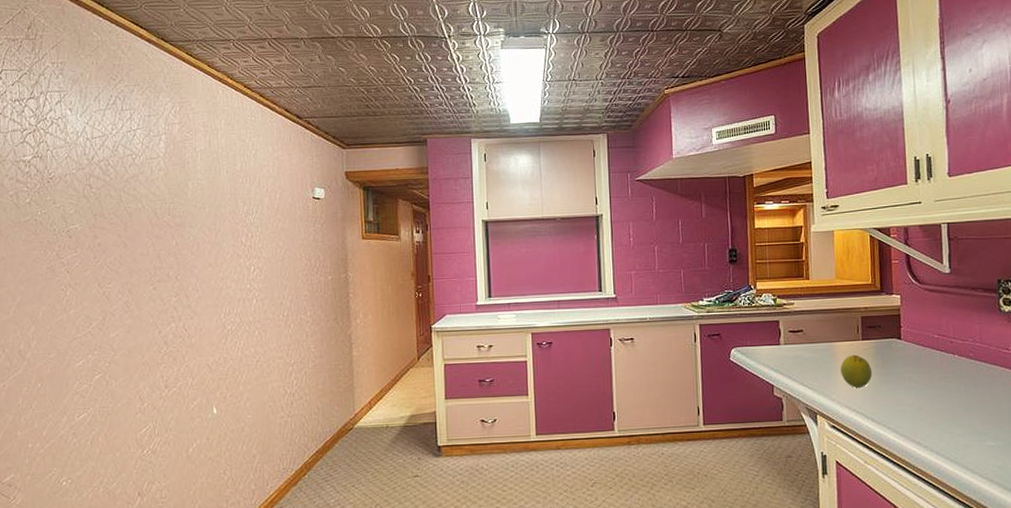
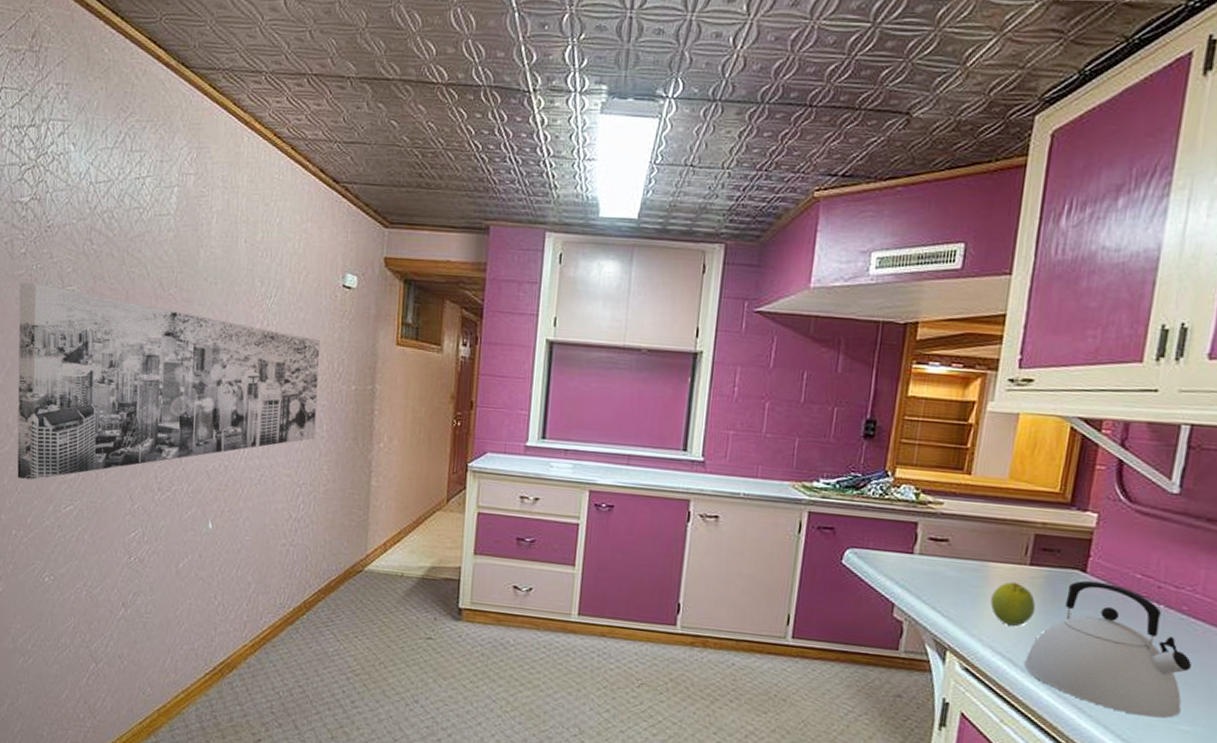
wall art: none [26,226,301,396] -> present [17,282,321,480]
kettle: none [872,344,985,440] -> present [1023,580,1193,719]

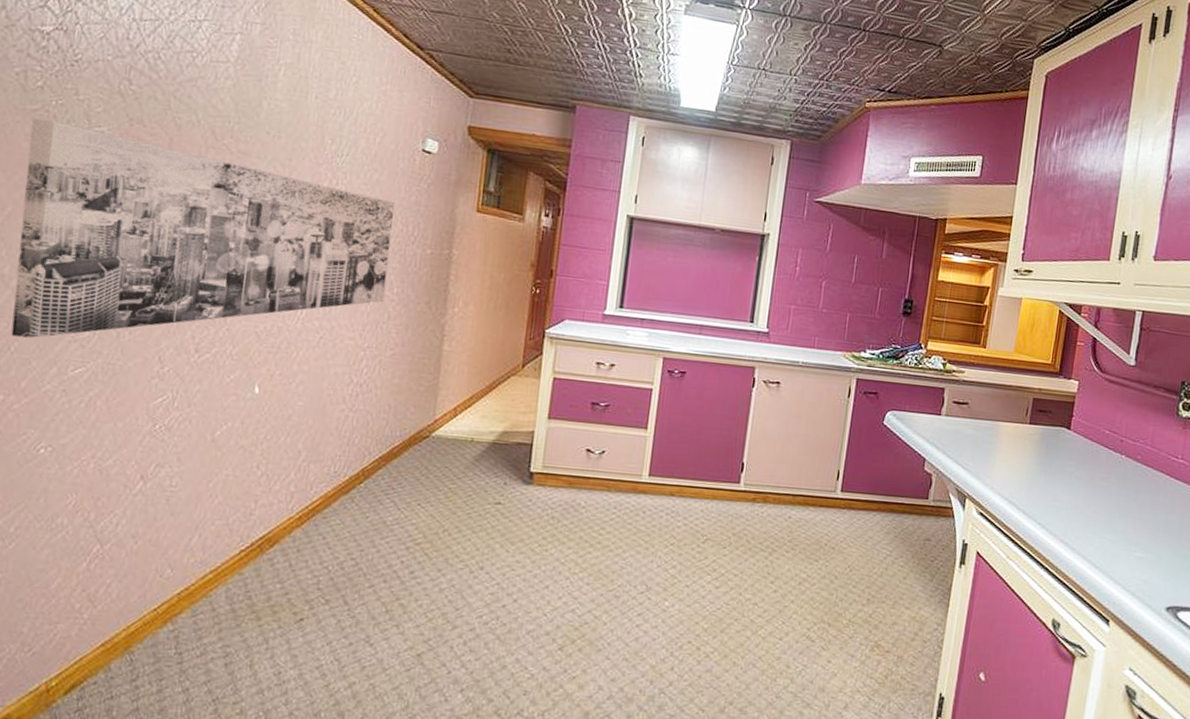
fruit: present [990,581,1036,626] -> none [1000,438,1034,476]
kettle: present [1023,580,1193,719] -> none [1024,436,1145,548]

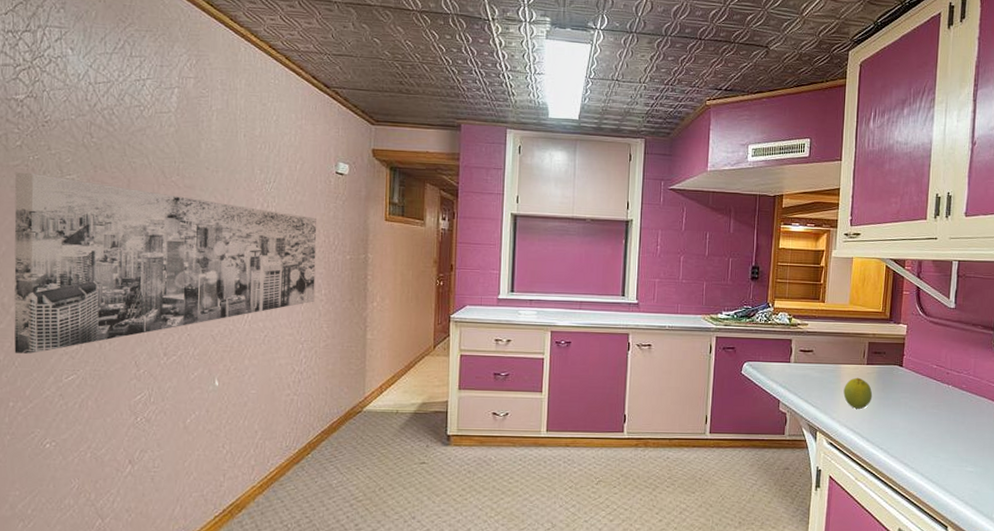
fruit: none [1000,438,1034,476] -> present [843,377,873,409]

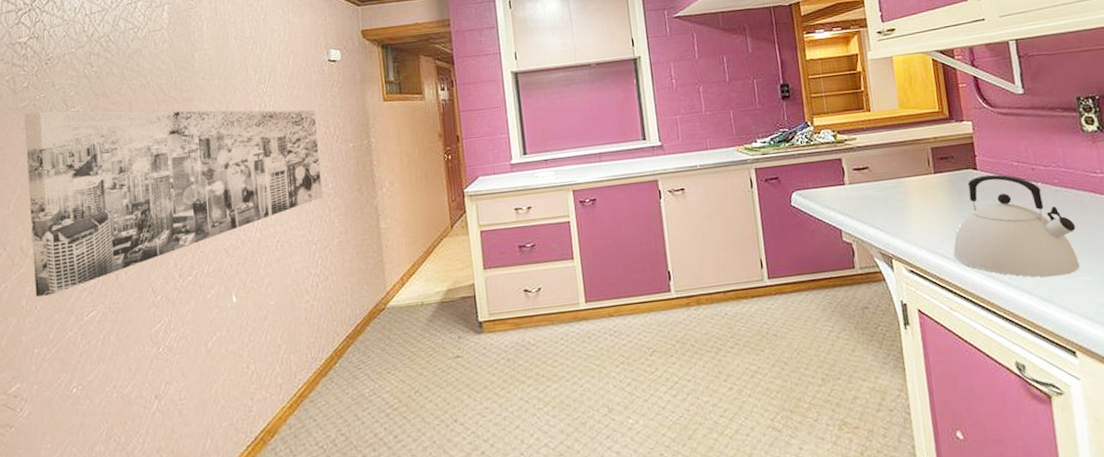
fruit: present [843,377,873,409] -> none [913,189,950,227]
kettle: none [867,372,971,464] -> present [953,174,1080,278]

